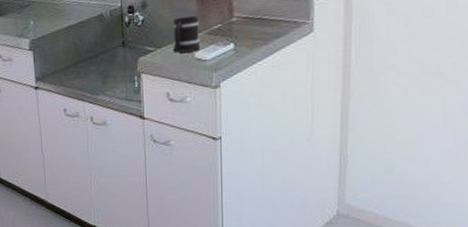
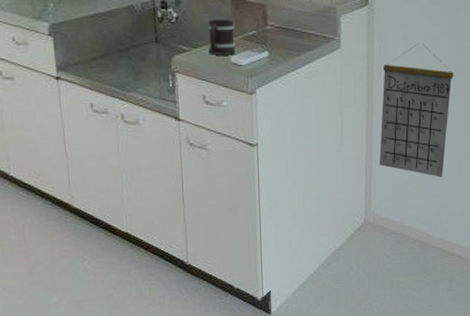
calendar: none [356,16,452,164] -> present [380,43,454,177]

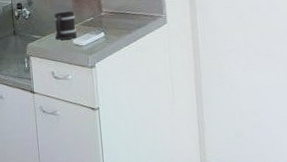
calendar: present [380,43,454,177] -> none [208,11,278,128]

